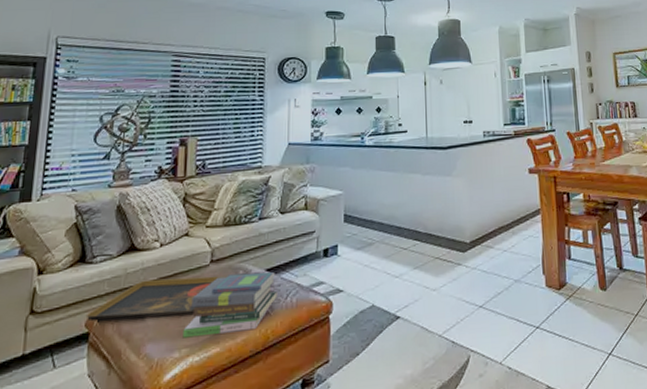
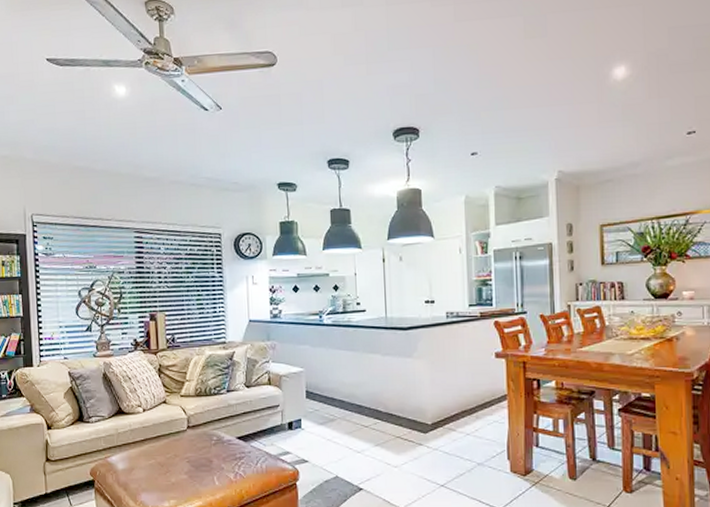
decorative tray: present [85,275,228,322] -> none [89,439,204,473]
books: present [182,271,277,338] -> none [169,439,249,491]

